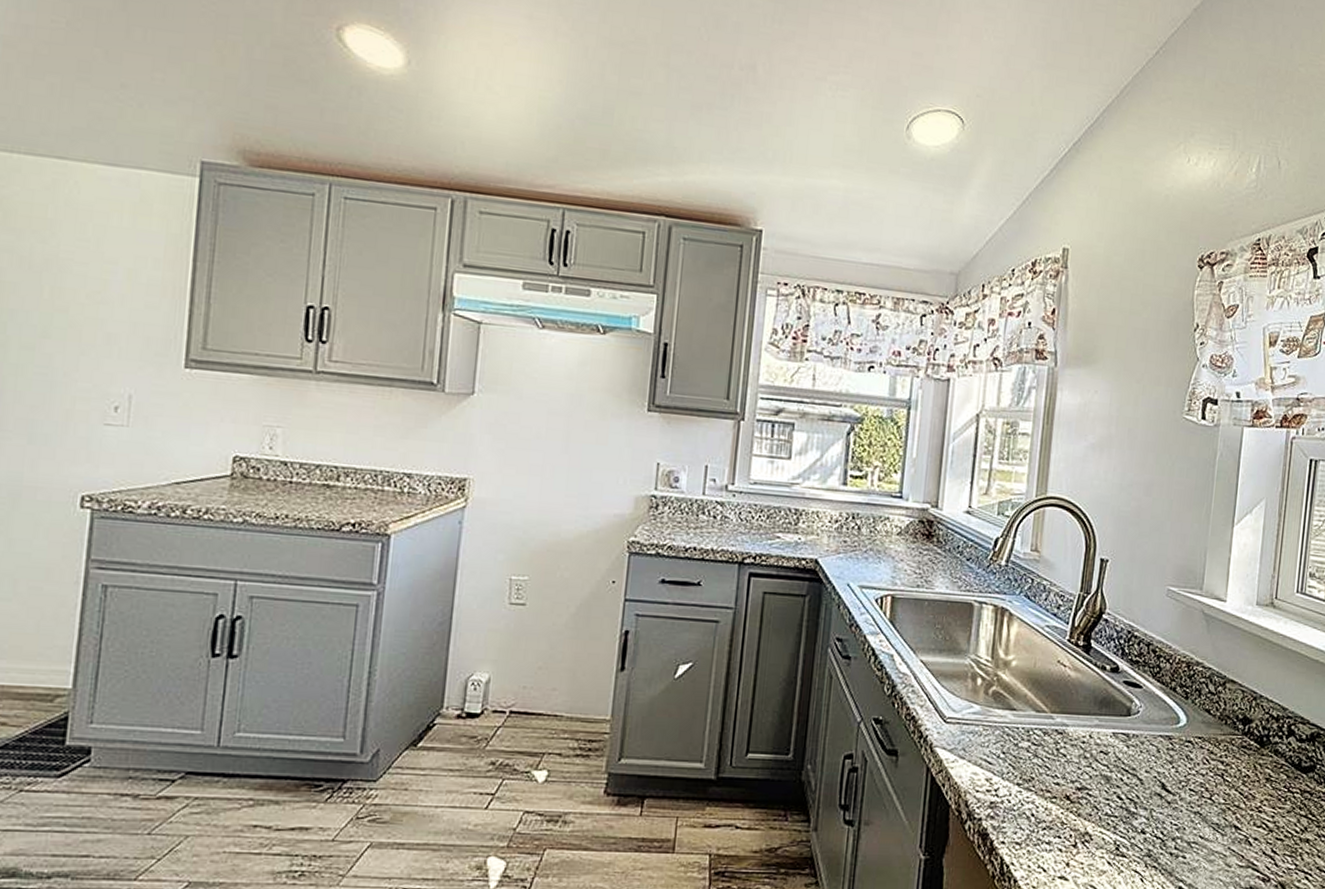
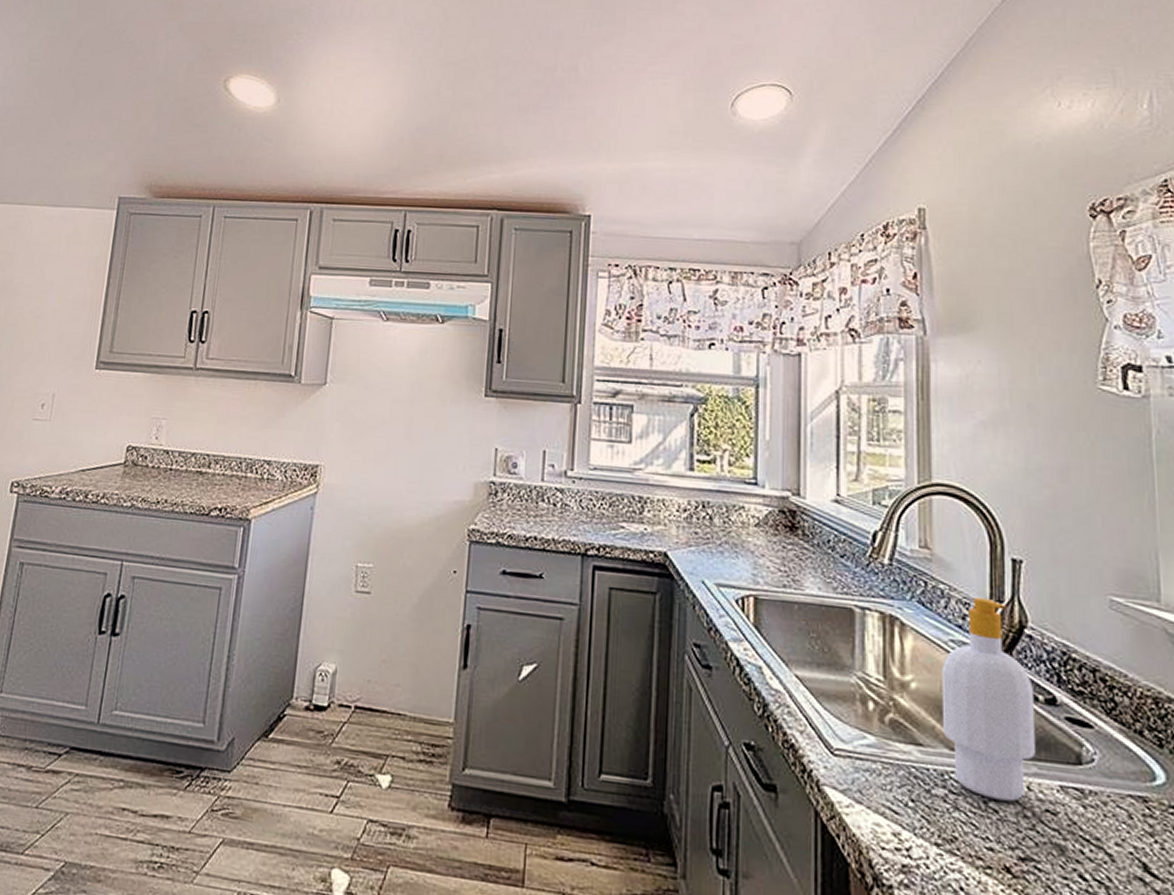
soap bottle: none [1033,590,1104,747] -> present [941,596,1035,802]

